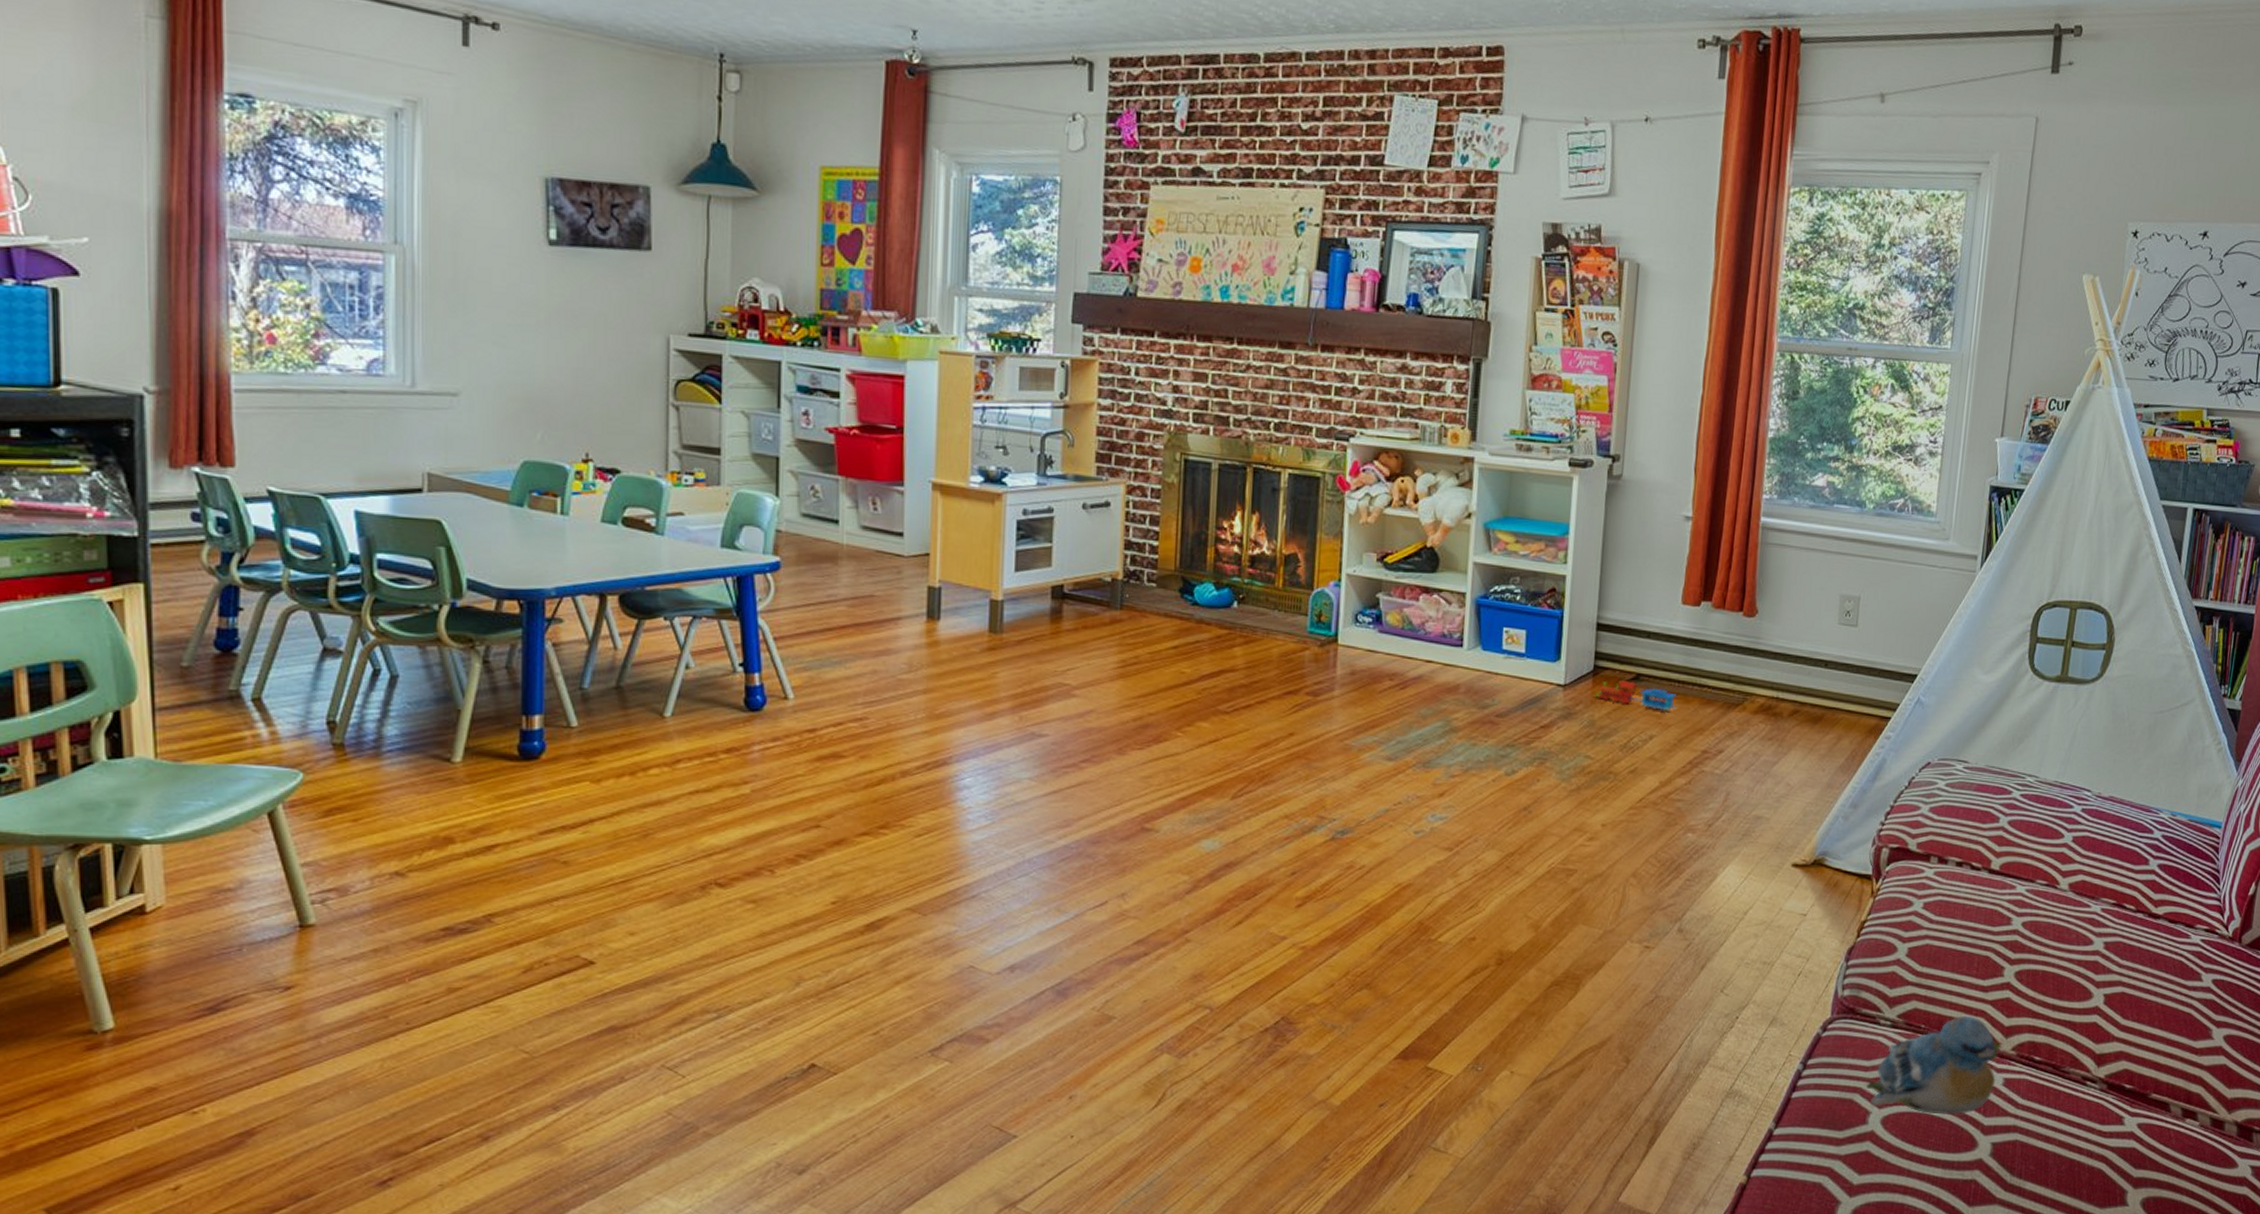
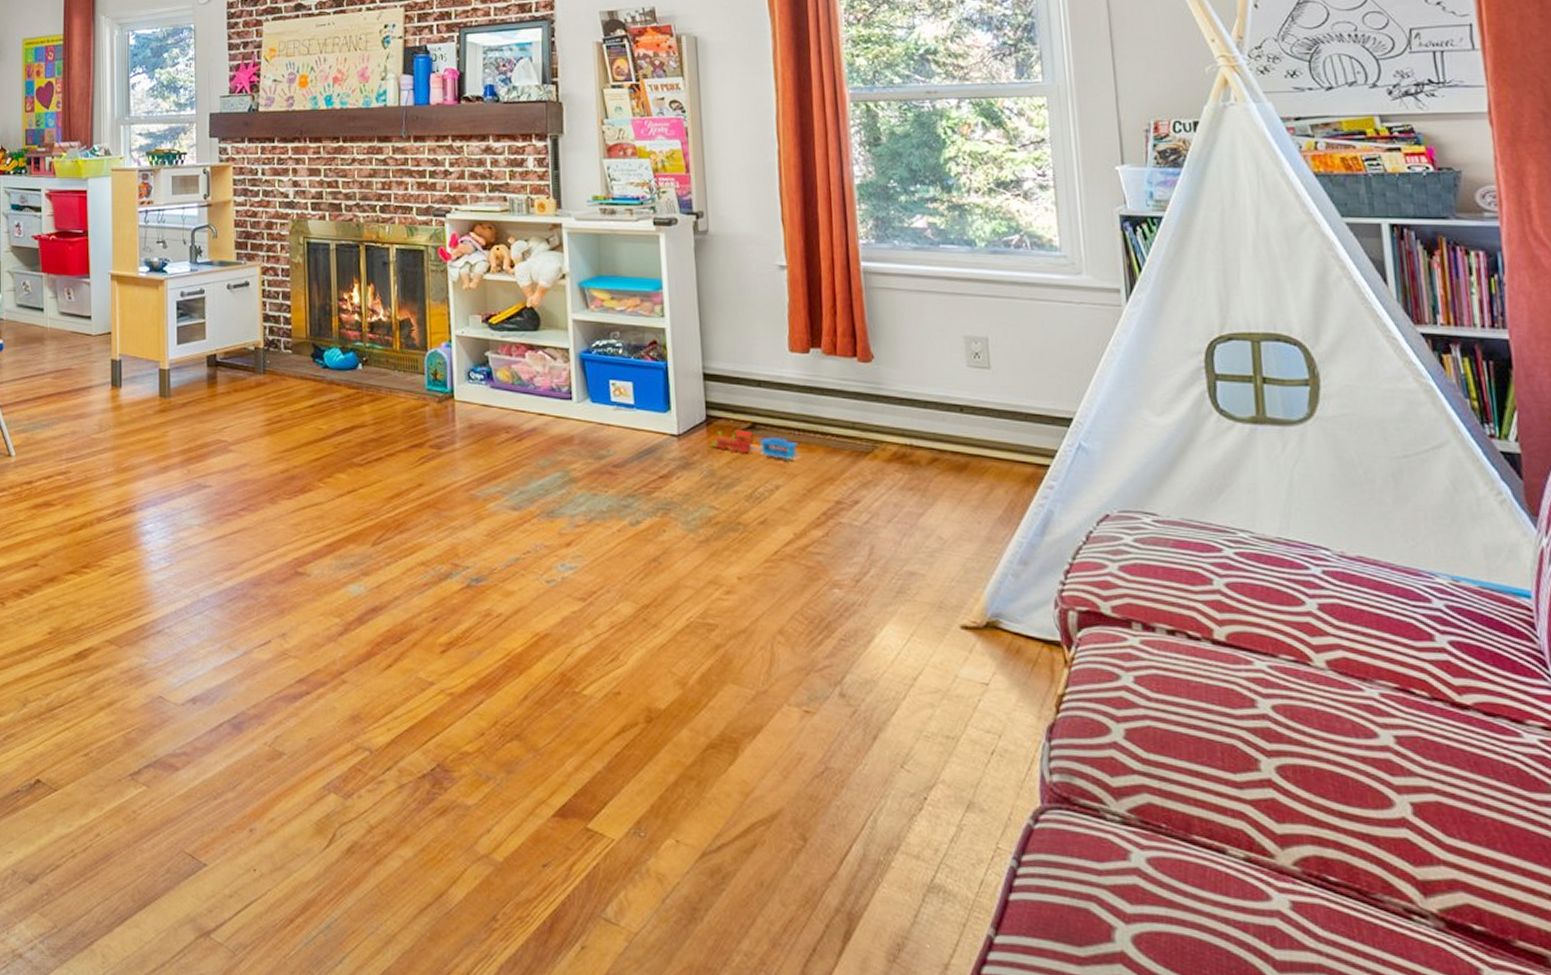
plush toy: present [1866,1015,2001,1116] -> none [1103,816,1280,943]

